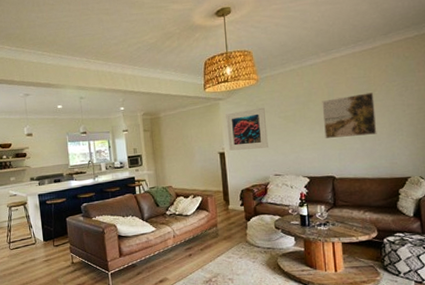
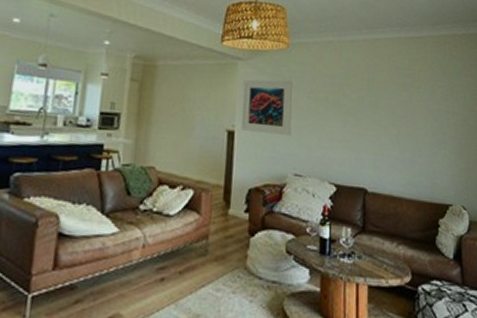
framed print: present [322,92,377,138] -> none [359,87,419,142]

